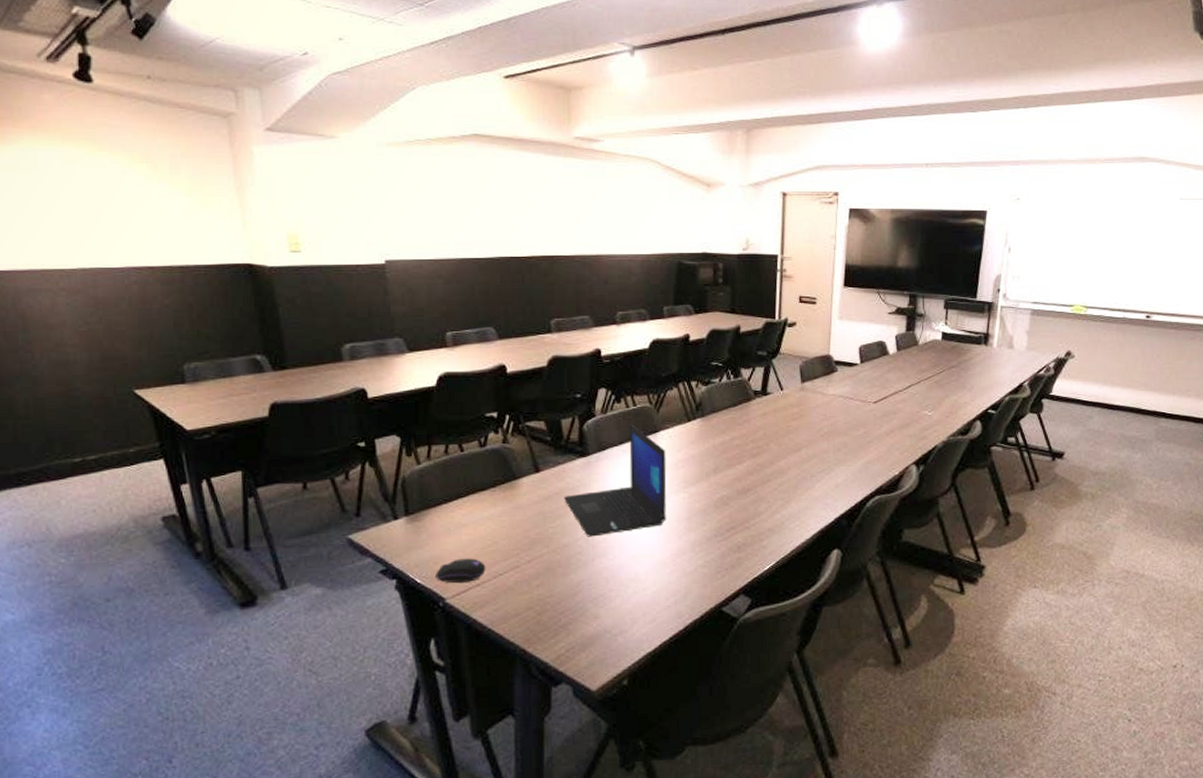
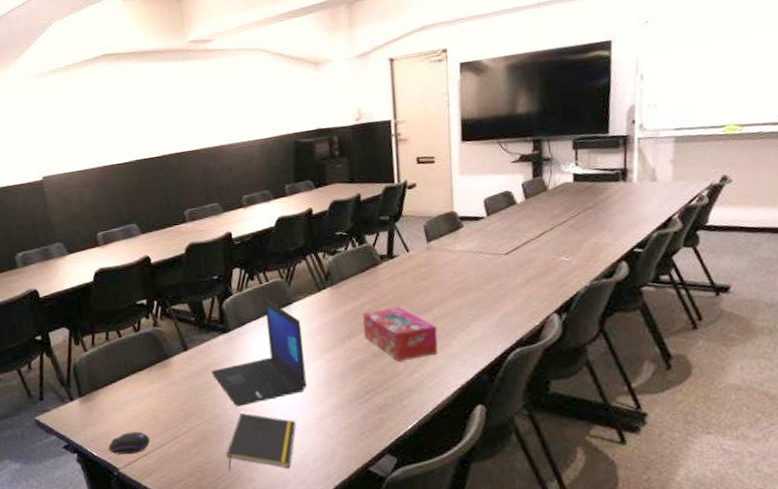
notepad: none [571,543,651,605] -> present [226,412,296,471]
tissue box: none [730,444,803,501] -> present [362,306,438,362]

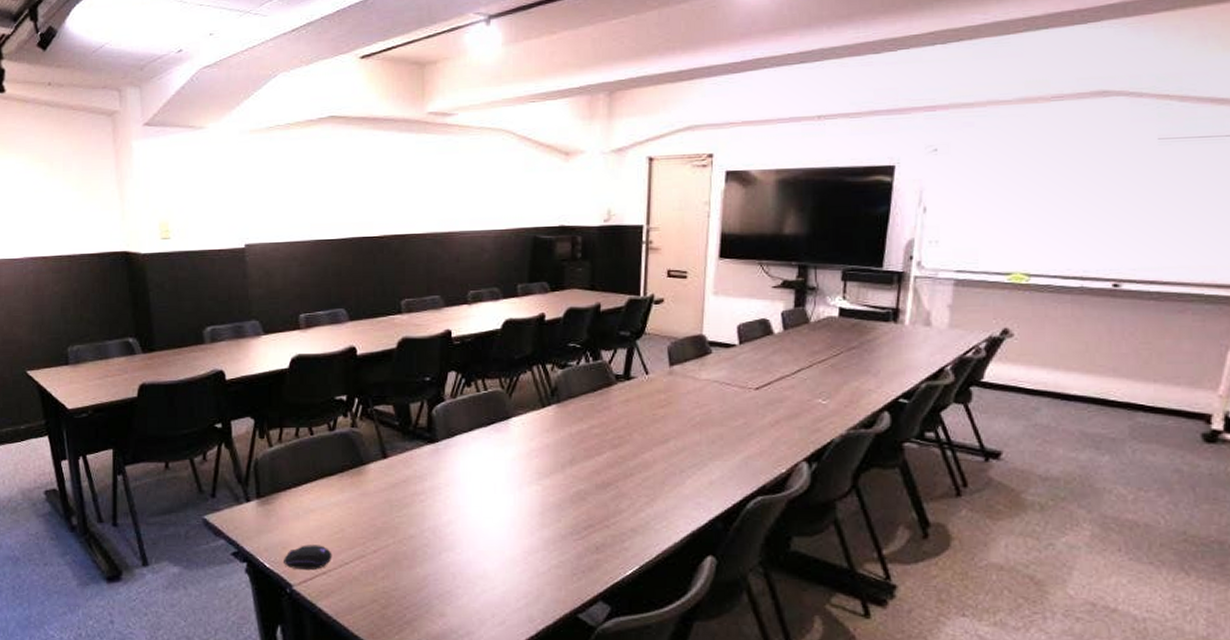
laptop: present [211,298,307,407] -> none [411,409,519,529]
notepad: present [226,412,296,471] -> none [417,536,501,605]
tissue box: present [362,306,438,362] -> none [588,434,671,497]

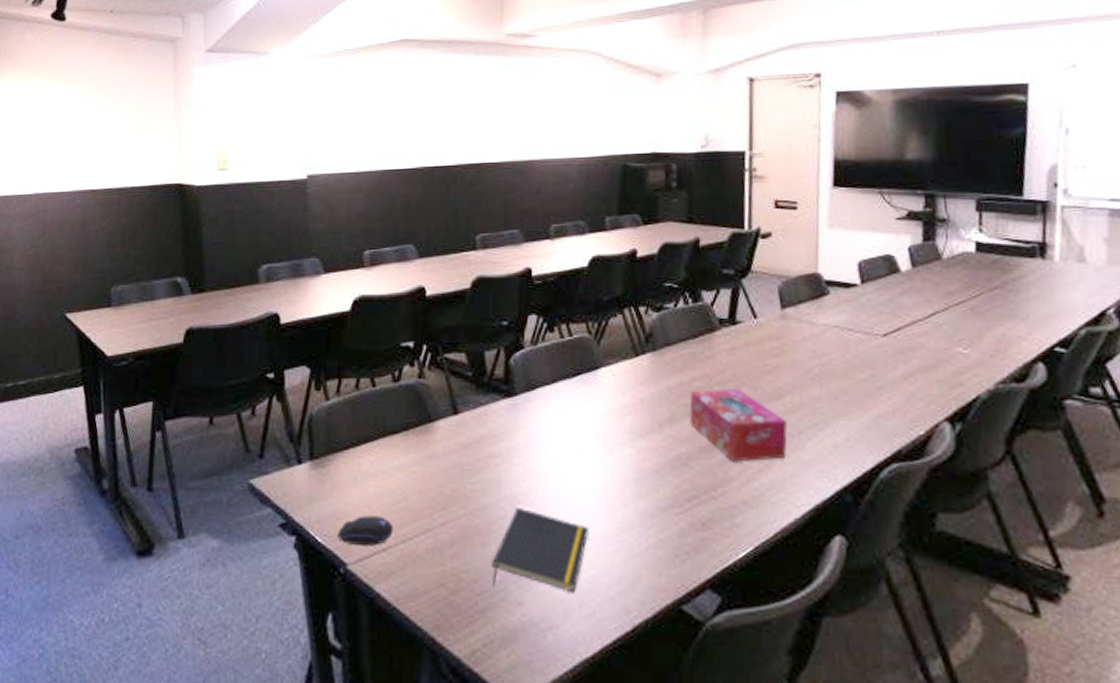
notepad: none [417,536,501,605] -> present [491,507,590,593]
tissue box: none [588,434,671,497] -> present [689,388,787,462]

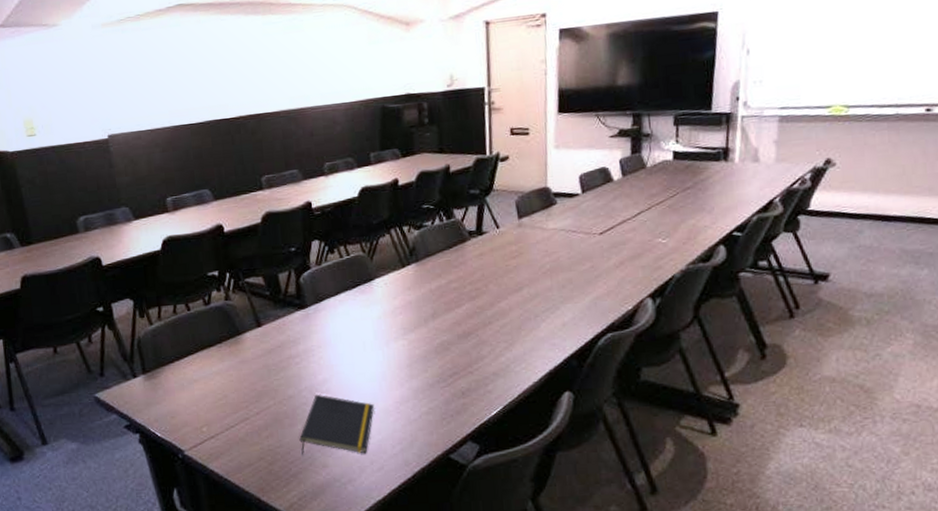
computer mouse: present [338,515,394,547] -> none [173,411,219,436]
tissue box: present [689,388,787,462] -> none [448,285,526,344]

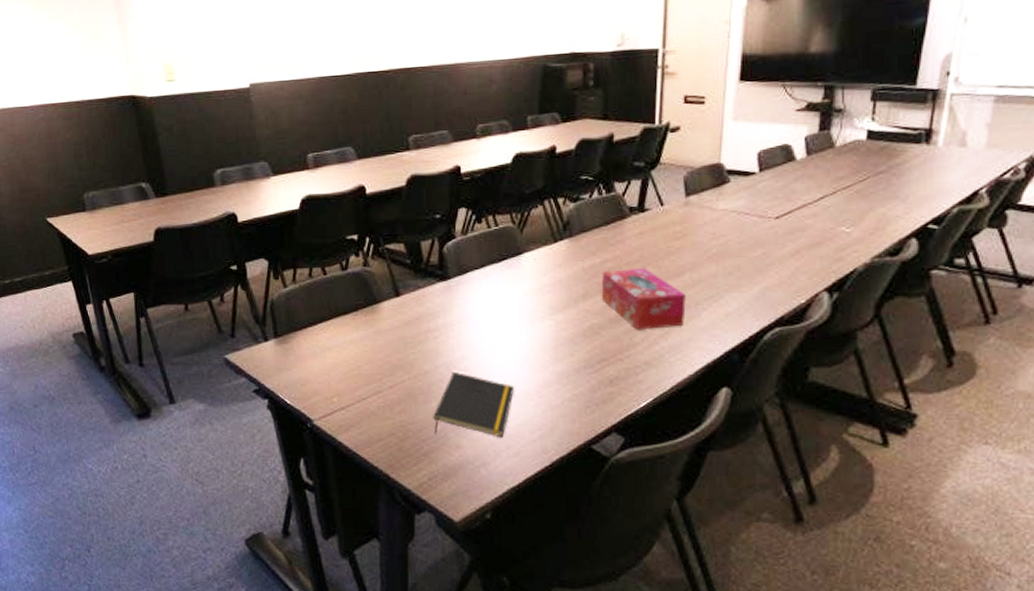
tissue box: none [448,285,526,344] -> present [601,267,686,330]

